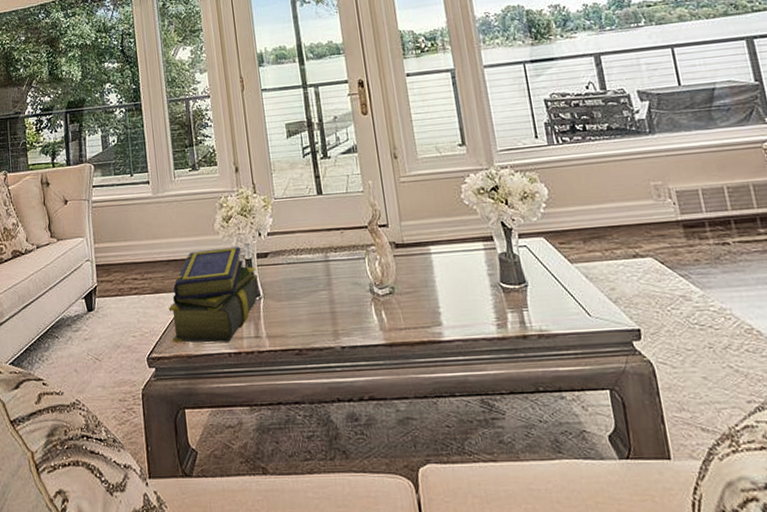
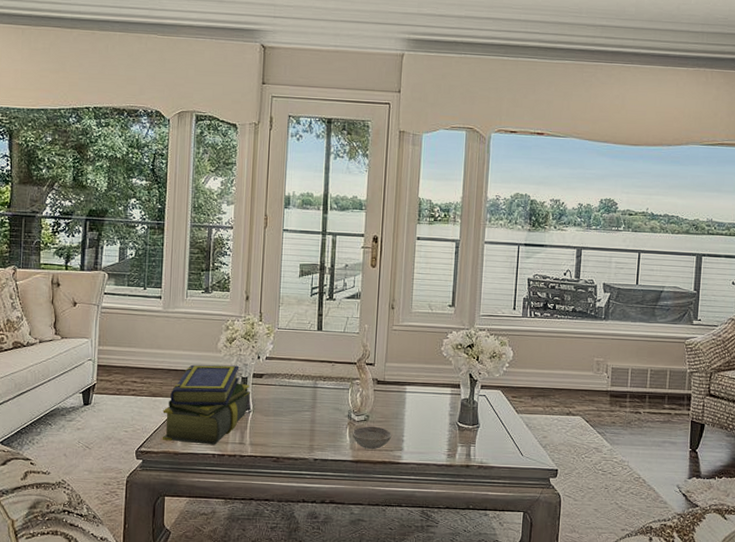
bowl: none [378,299,426,329] -> present [352,426,392,450]

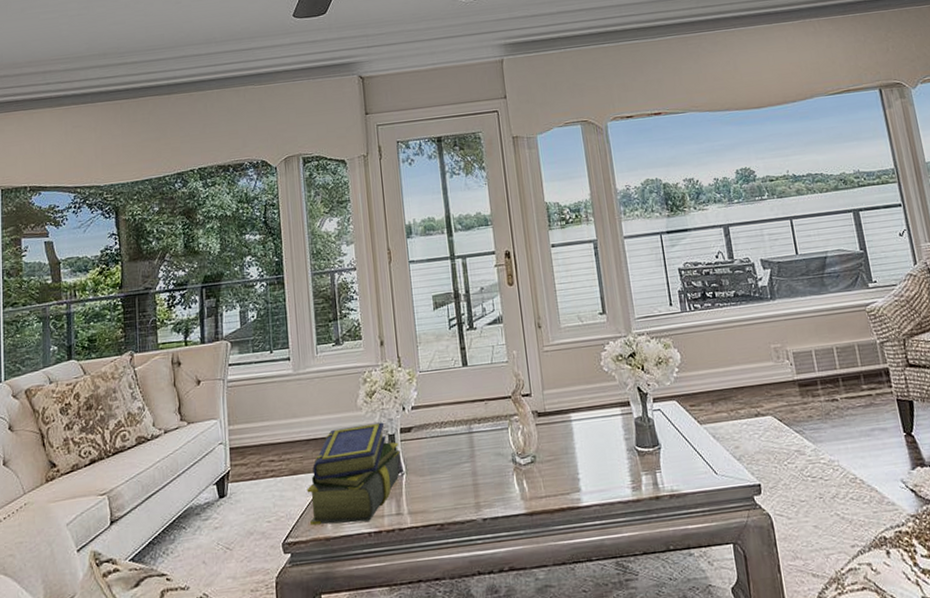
bowl: present [352,426,392,450] -> none [520,467,566,497]

